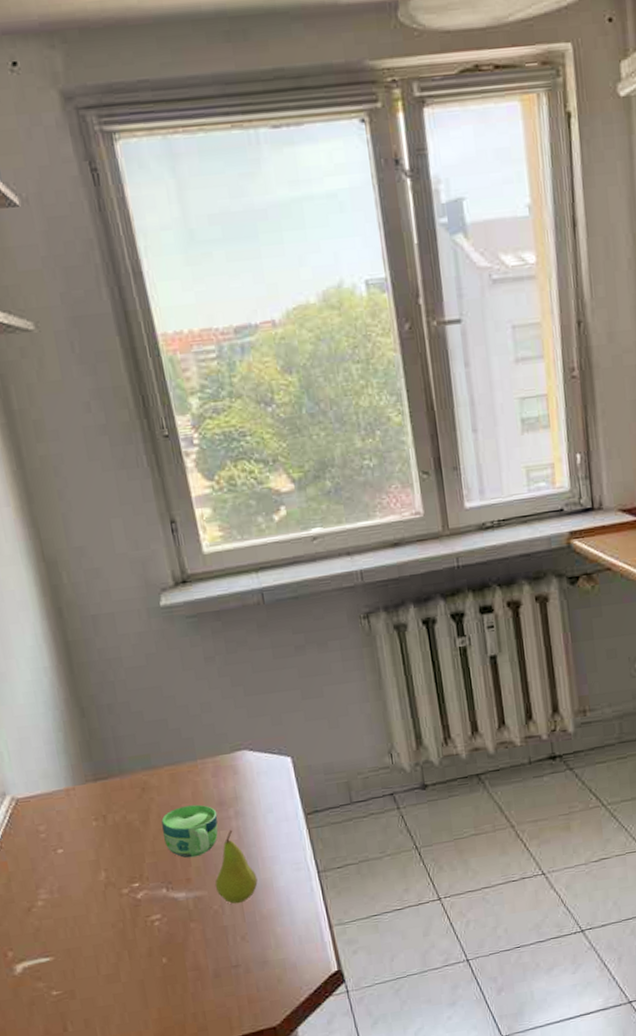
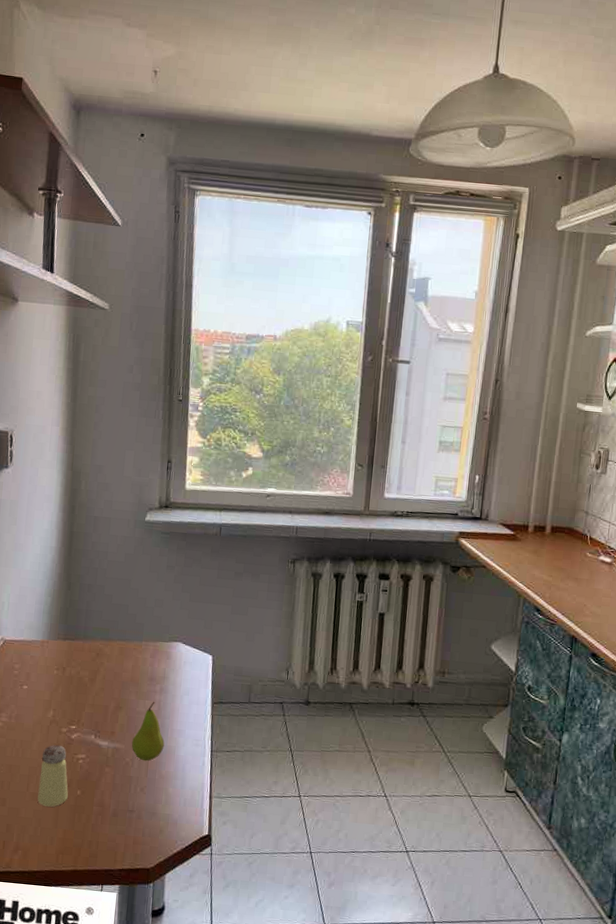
saltshaker: none [105,910,152,987] -> present [37,744,68,807]
cup: present [161,804,219,859] -> none [102,674,147,717]

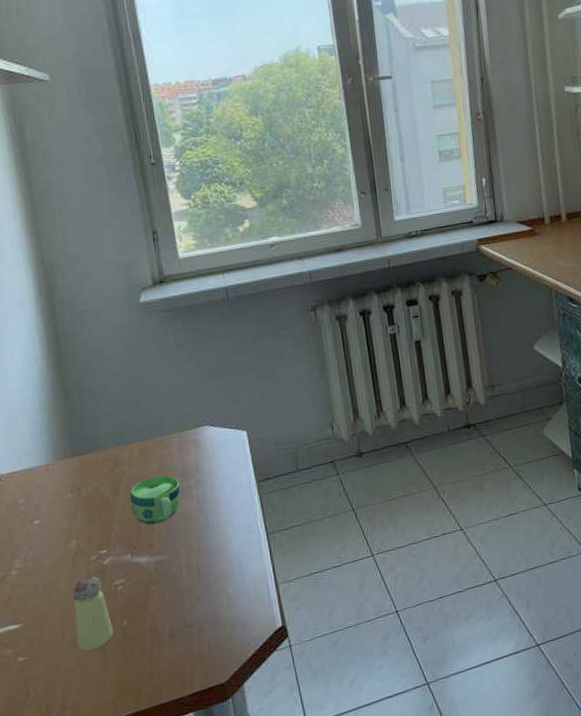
cup: none [102,674,147,717] -> present [130,475,181,525]
fruit: present [131,701,165,761] -> none [175,497,213,567]

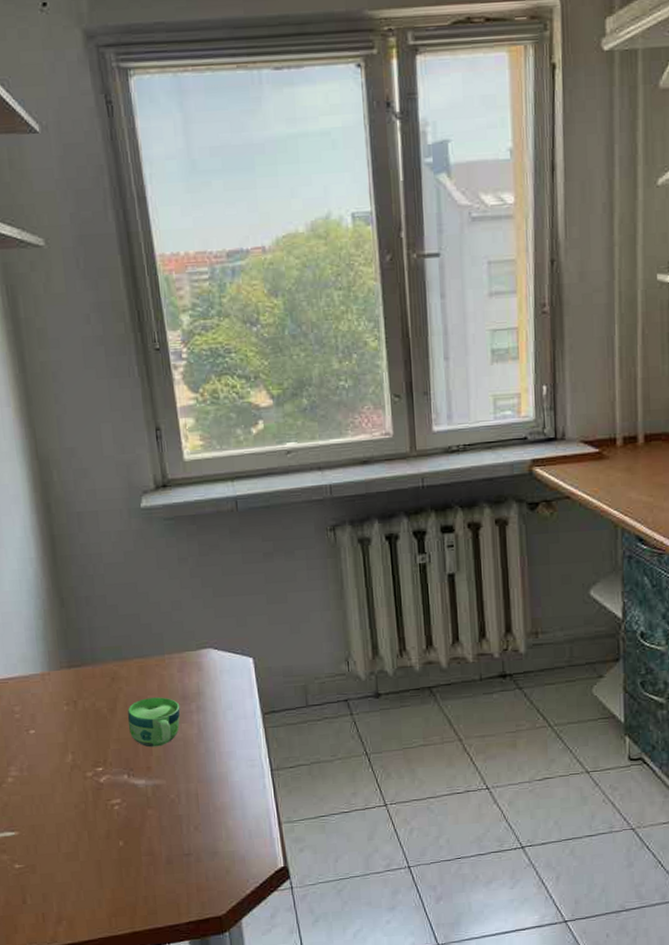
saltshaker: present [72,576,113,651] -> none [68,792,109,866]

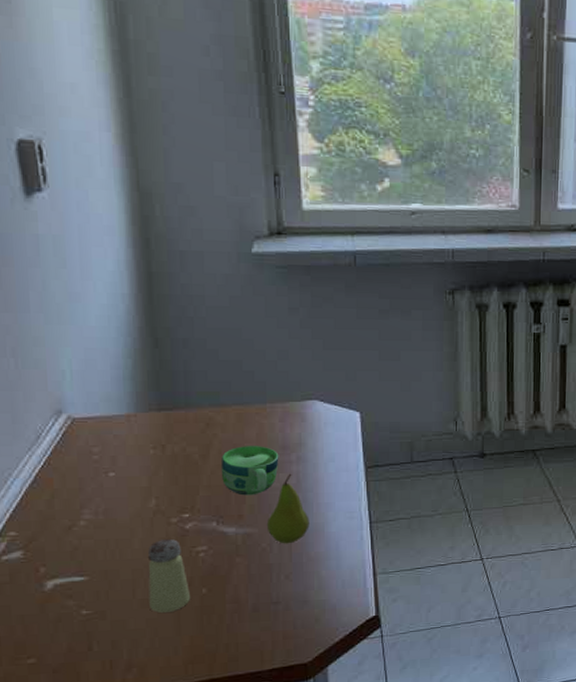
saltshaker: none [68,792,109,866] -> present [147,538,190,613]
fruit: none [173,723,214,795] -> present [266,473,310,544]

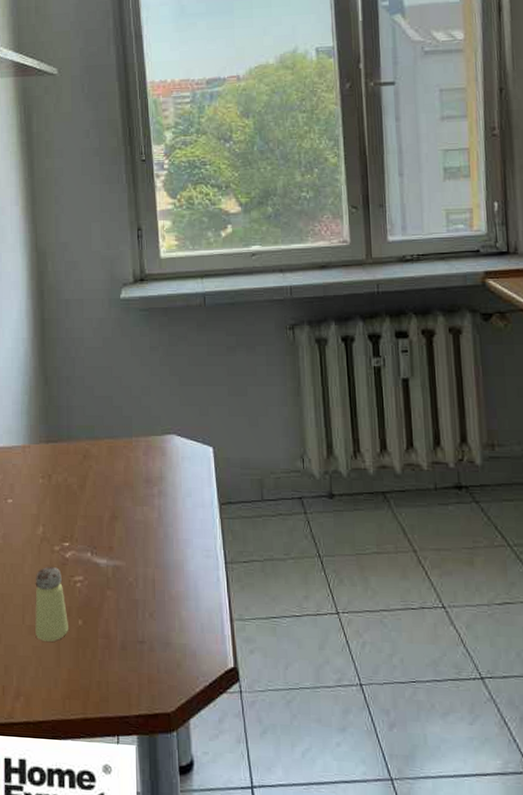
cup: present [220,446,279,496] -> none [95,478,143,528]
fruit: present [266,473,310,544] -> none [133,507,170,580]

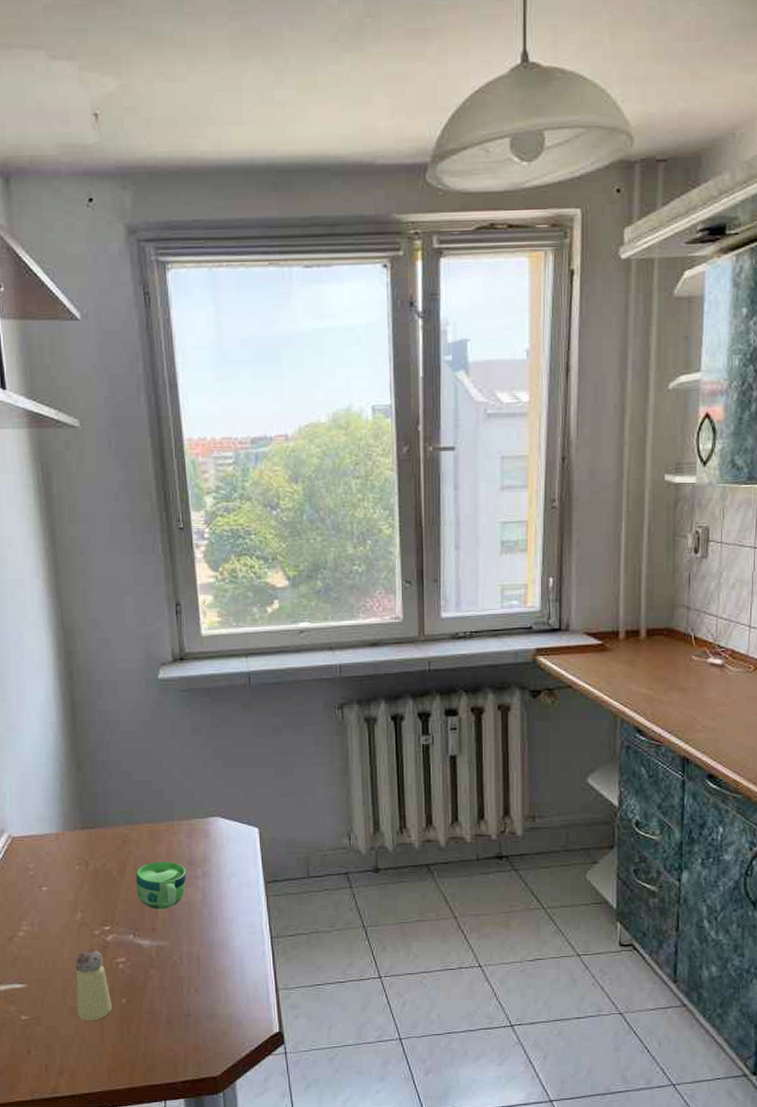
cup: none [95,478,143,528] -> present [135,861,187,910]

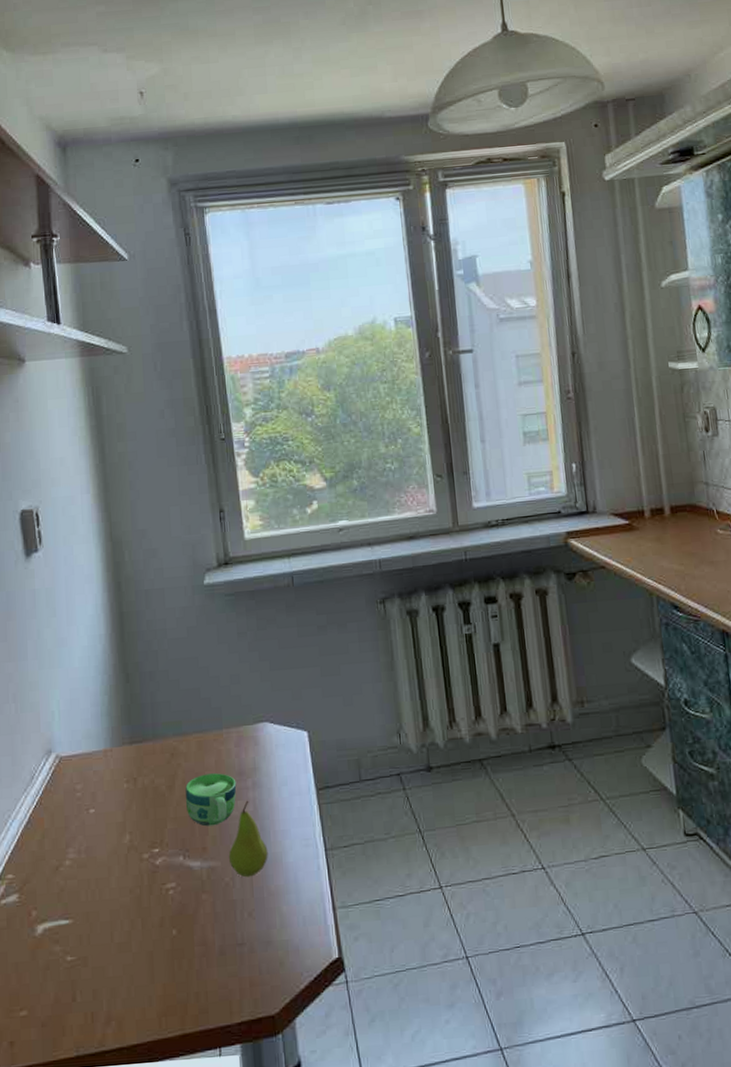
saltshaker: present [75,950,112,1021] -> none [123,876,162,958]
fruit: none [177,888,215,957] -> present [228,800,268,878]

